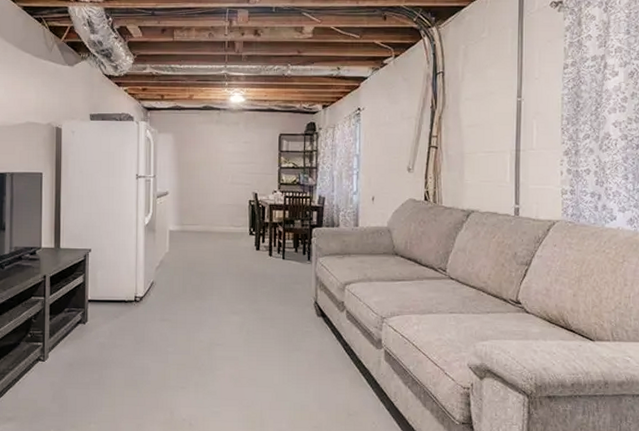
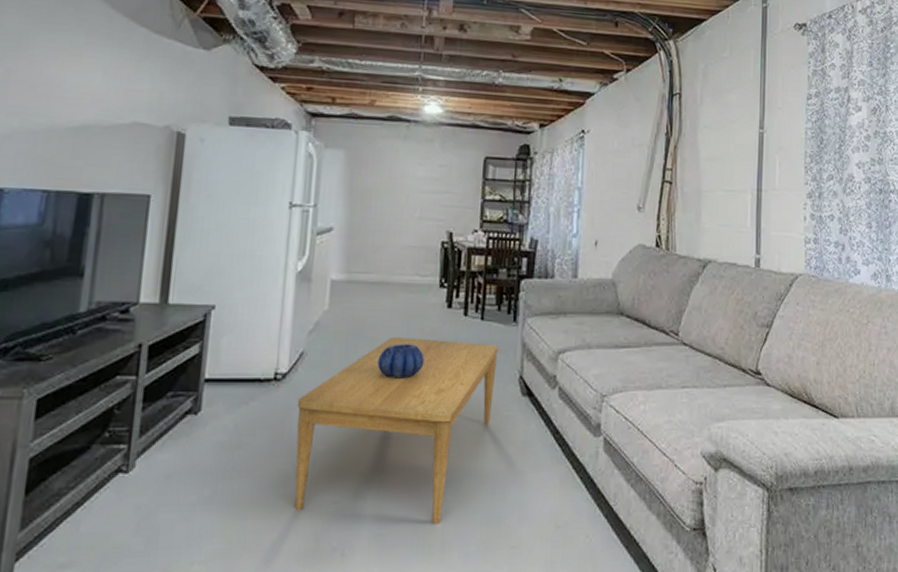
coffee table: none [151,271,298,408] -> present [294,336,499,525]
decorative bowl: none [207,277,241,302] -> present [377,344,425,379]

